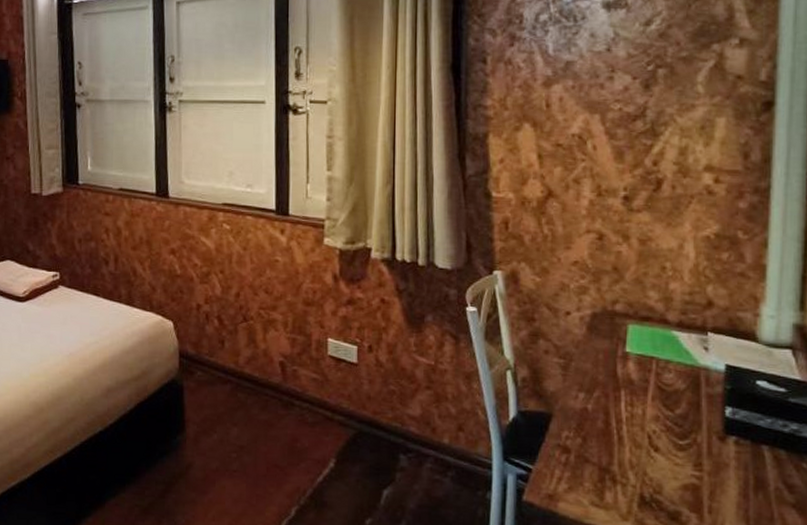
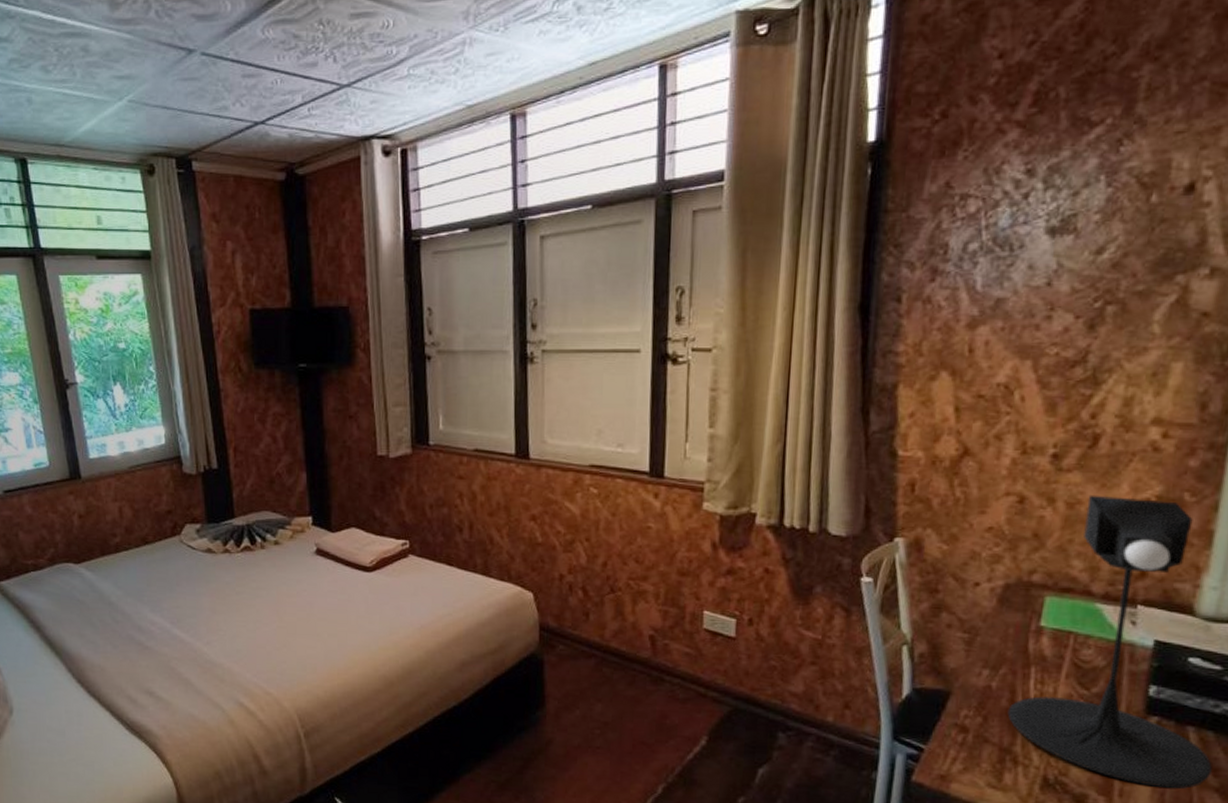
desk lamp: none [603,232,787,506] -> present [1007,494,1212,789]

